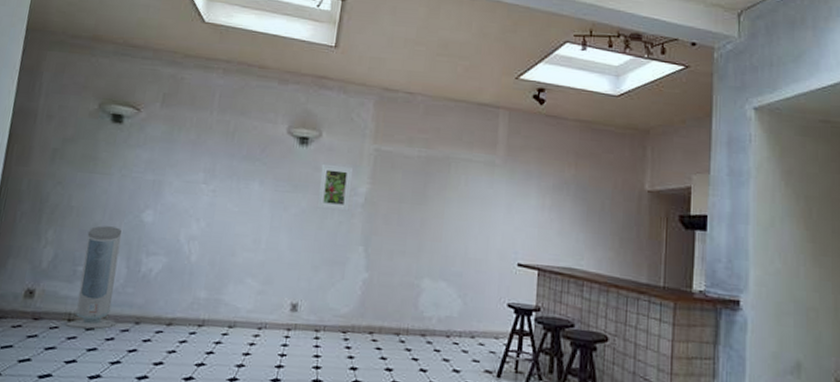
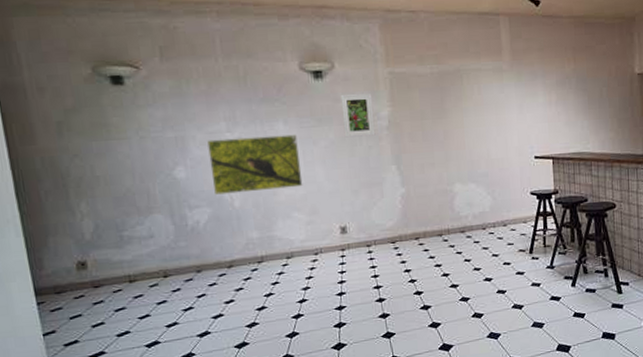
air purifier: present [66,225,122,329] -> none [122,188,179,287]
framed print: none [175,188,269,252] -> present [206,134,303,195]

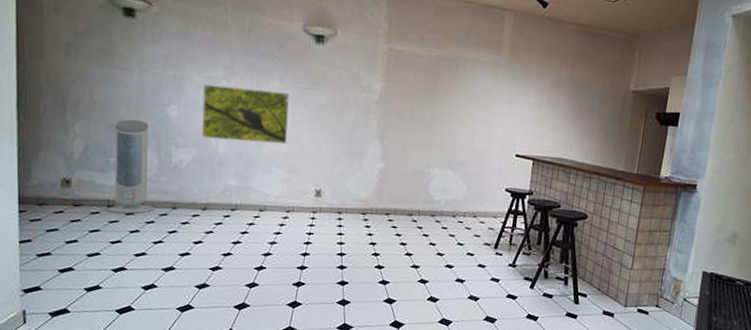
air purifier: none [122,188,179,287] -> present [106,119,155,214]
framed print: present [340,94,376,138] -> none [335,61,369,108]

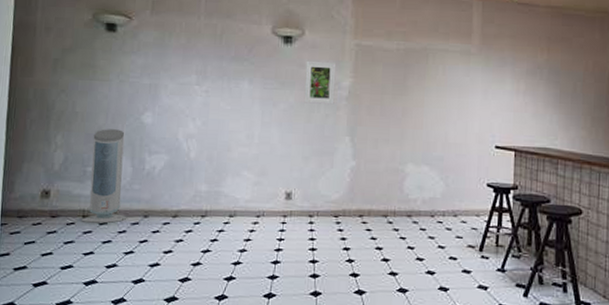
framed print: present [201,84,289,145] -> none [174,90,259,147]
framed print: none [335,61,369,108] -> present [304,60,337,105]

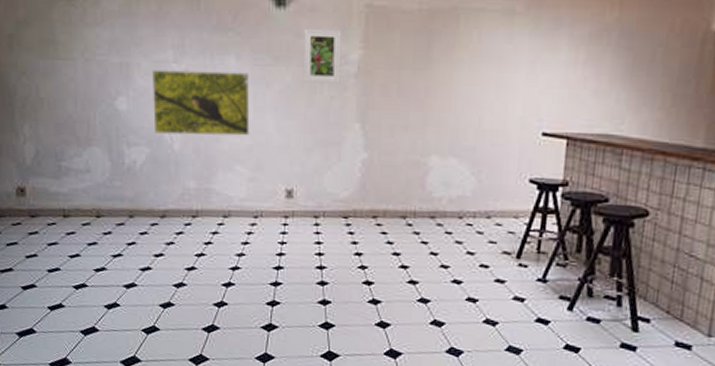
air purifier: present [81,129,127,224] -> none [62,117,111,224]
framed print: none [174,90,259,147] -> present [151,69,250,136]

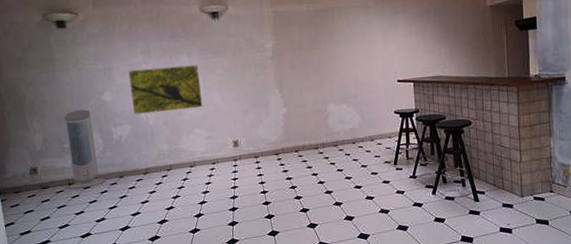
air purifier: none [62,117,111,224] -> present [64,110,106,189]
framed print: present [303,28,342,84] -> none [233,30,262,67]

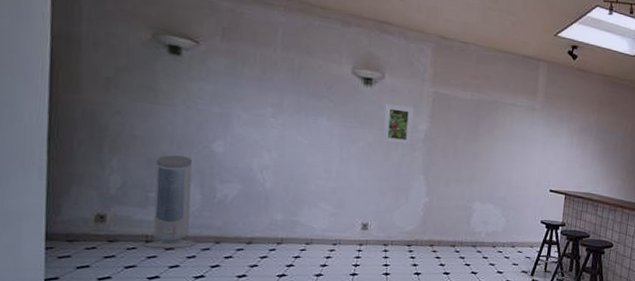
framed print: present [128,64,203,115] -> none [248,121,338,180]
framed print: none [233,30,262,67] -> present [382,103,415,146]

